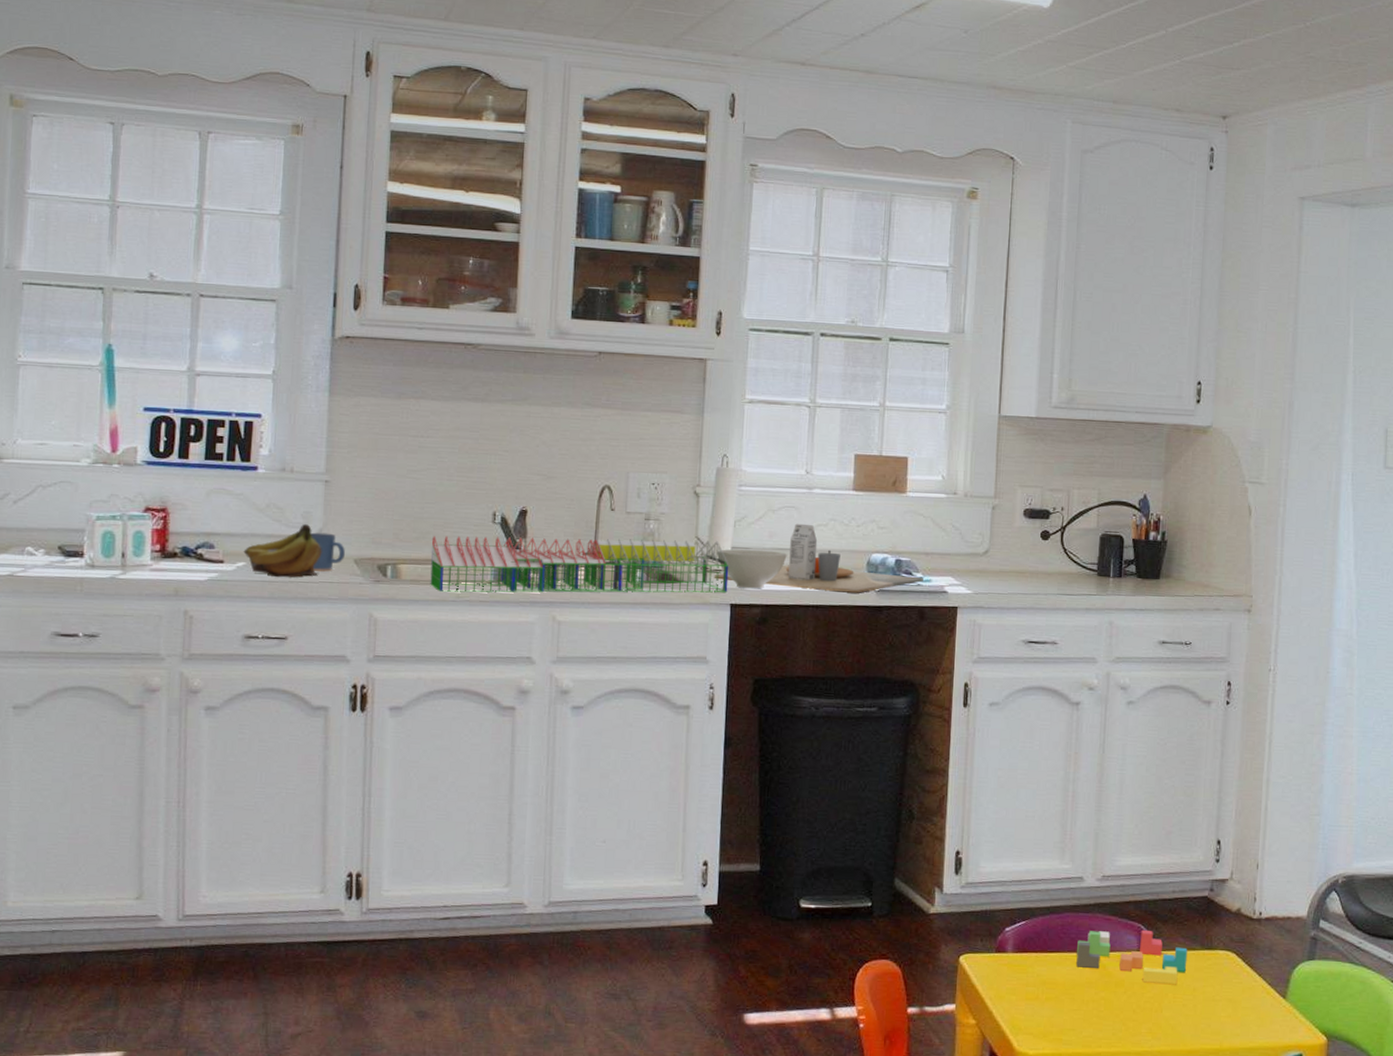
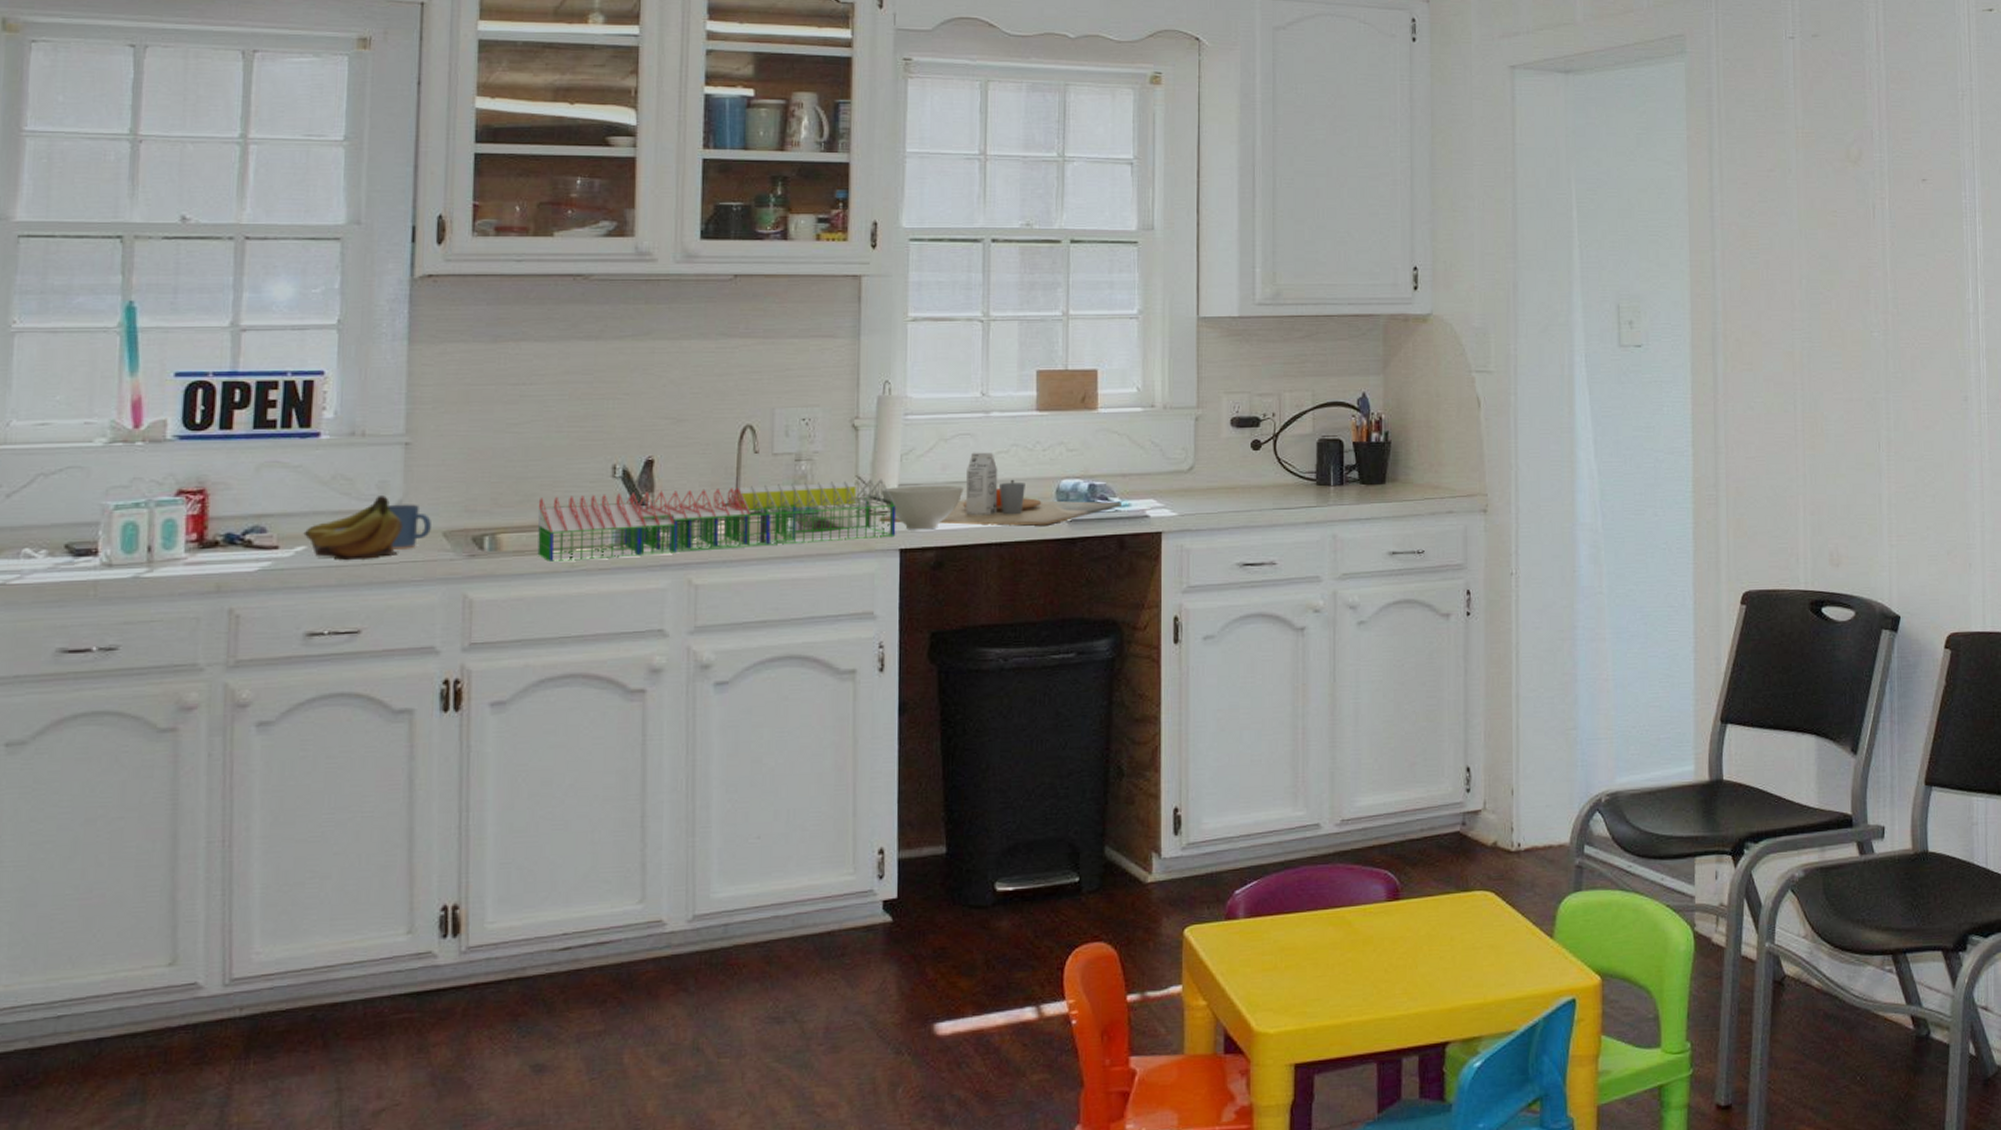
toy blocks: present [1076,929,1188,985] -> none [1318,876,1442,937]

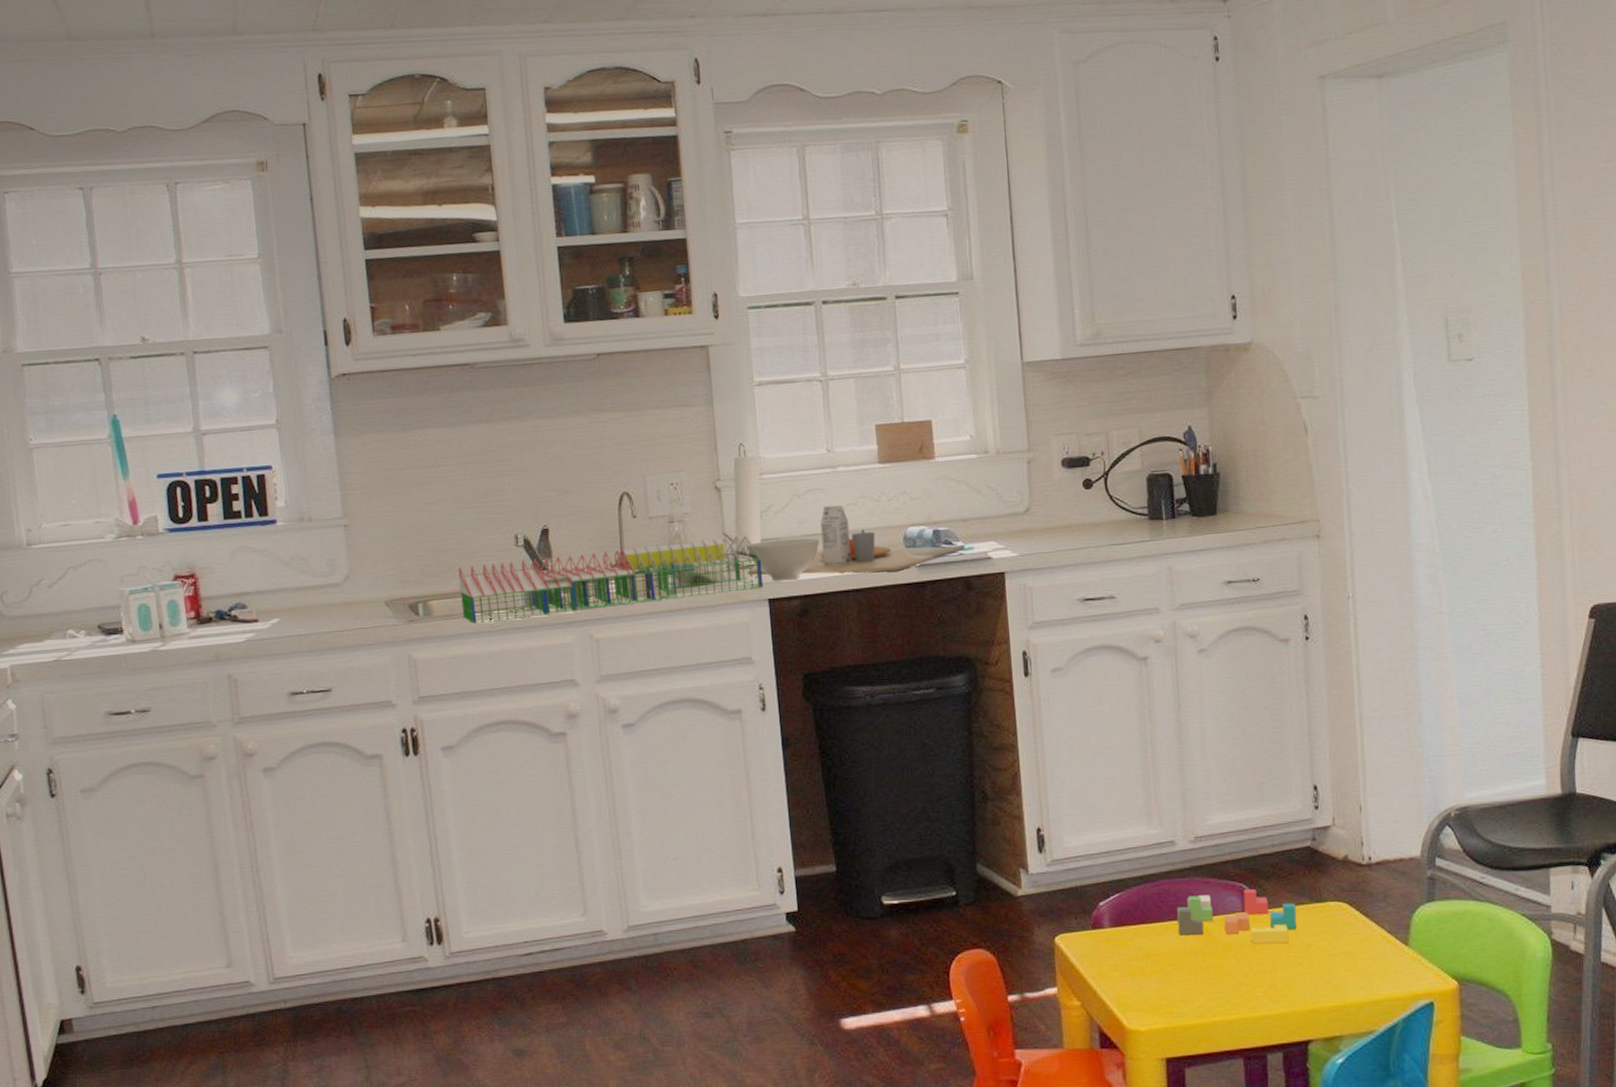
fruit: present [303,496,403,561] -> none [275,572,352,630]
mug: present [388,504,433,550] -> none [338,578,376,619]
toy blocks: none [1318,876,1442,937] -> present [1177,888,1297,945]

